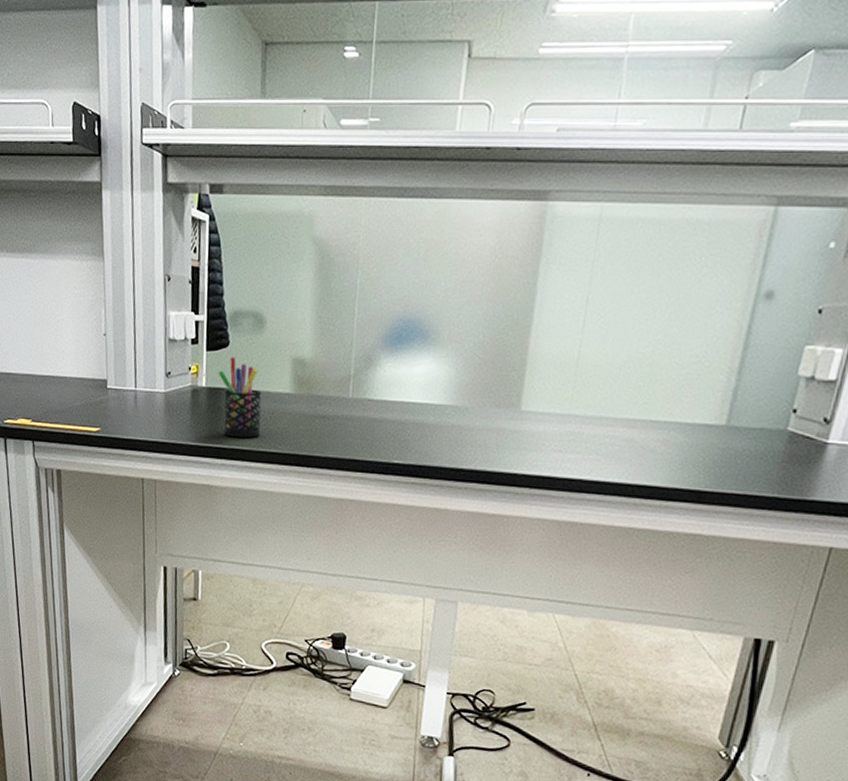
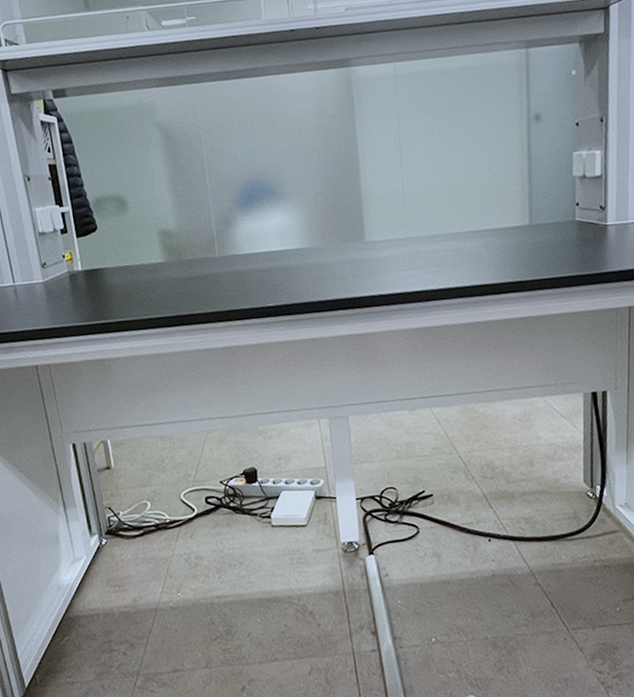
pen holder: present [218,357,262,438] -> none [91,239,142,311]

